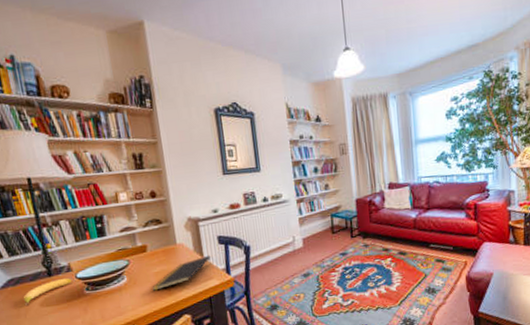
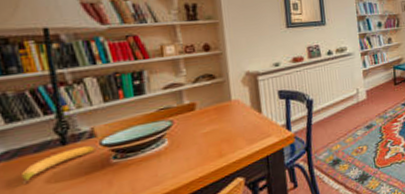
notepad: present [152,255,211,291] -> none [199,111,270,154]

